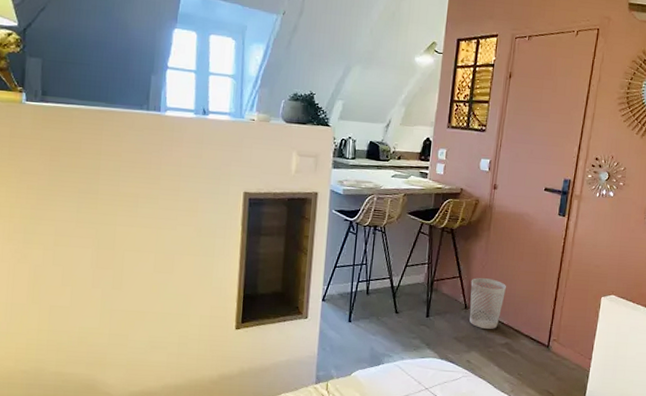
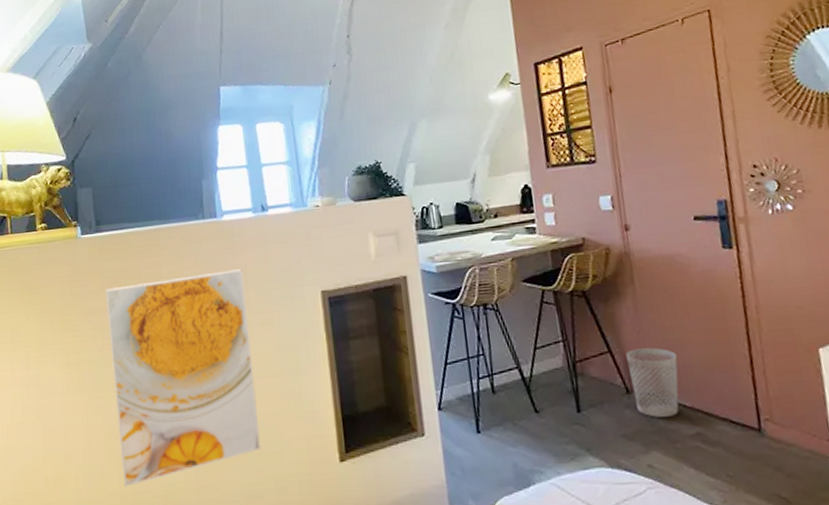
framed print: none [42,155,178,326] -> present [105,269,261,487]

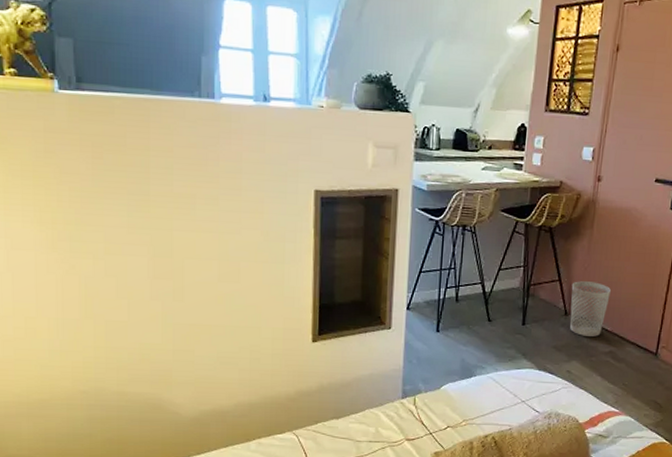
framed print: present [105,269,261,487] -> none [85,151,240,342]

